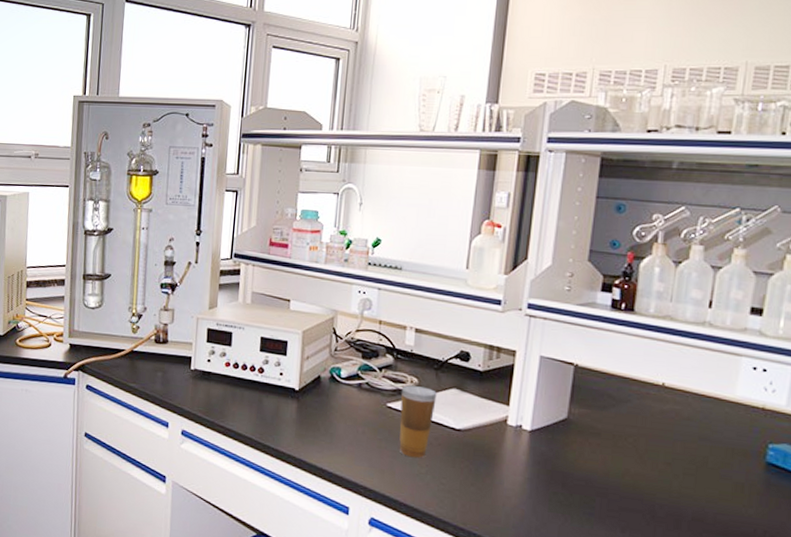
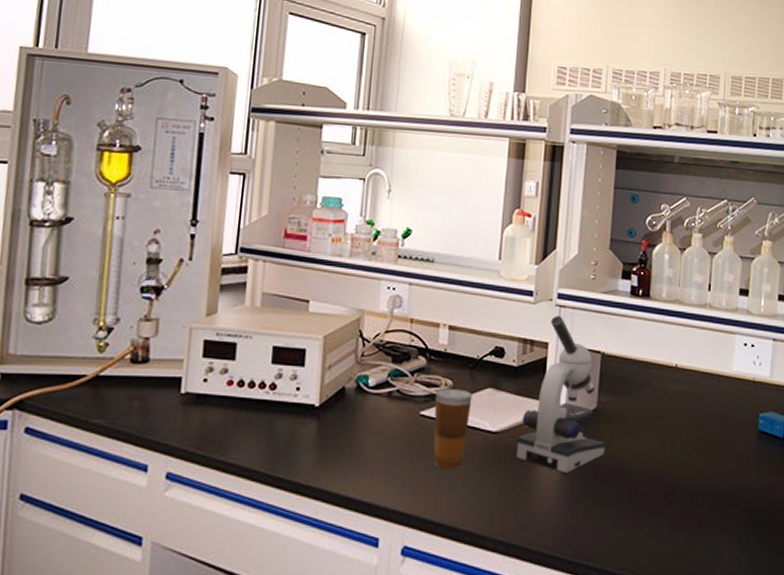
microscope: none [480,325,576,478] -> present [516,316,606,475]

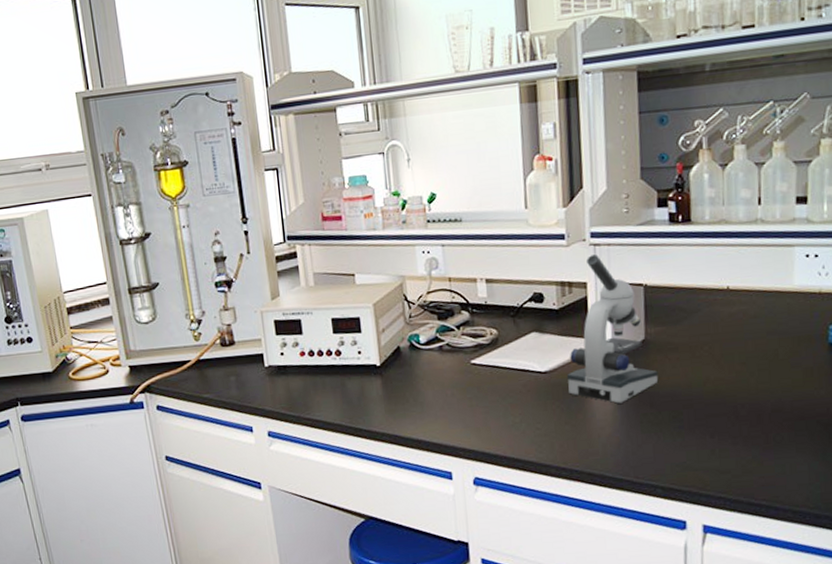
beverage cup: present [433,389,472,470] -> none [482,336,519,410]

